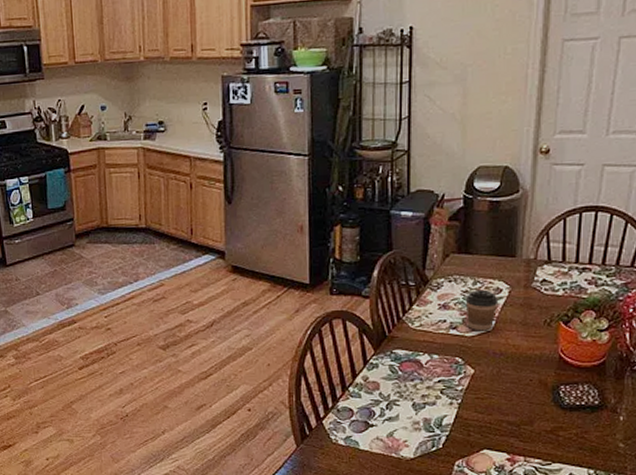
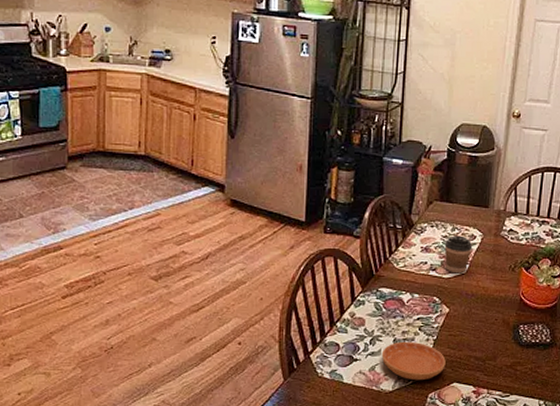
saucer: none [399,405,473,447] -> present [381,341,446,381]

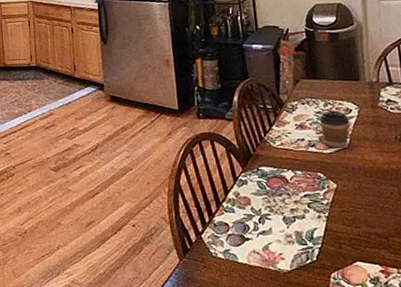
saucer: present [381,341,446,381] -> none [272,219,344,260]

